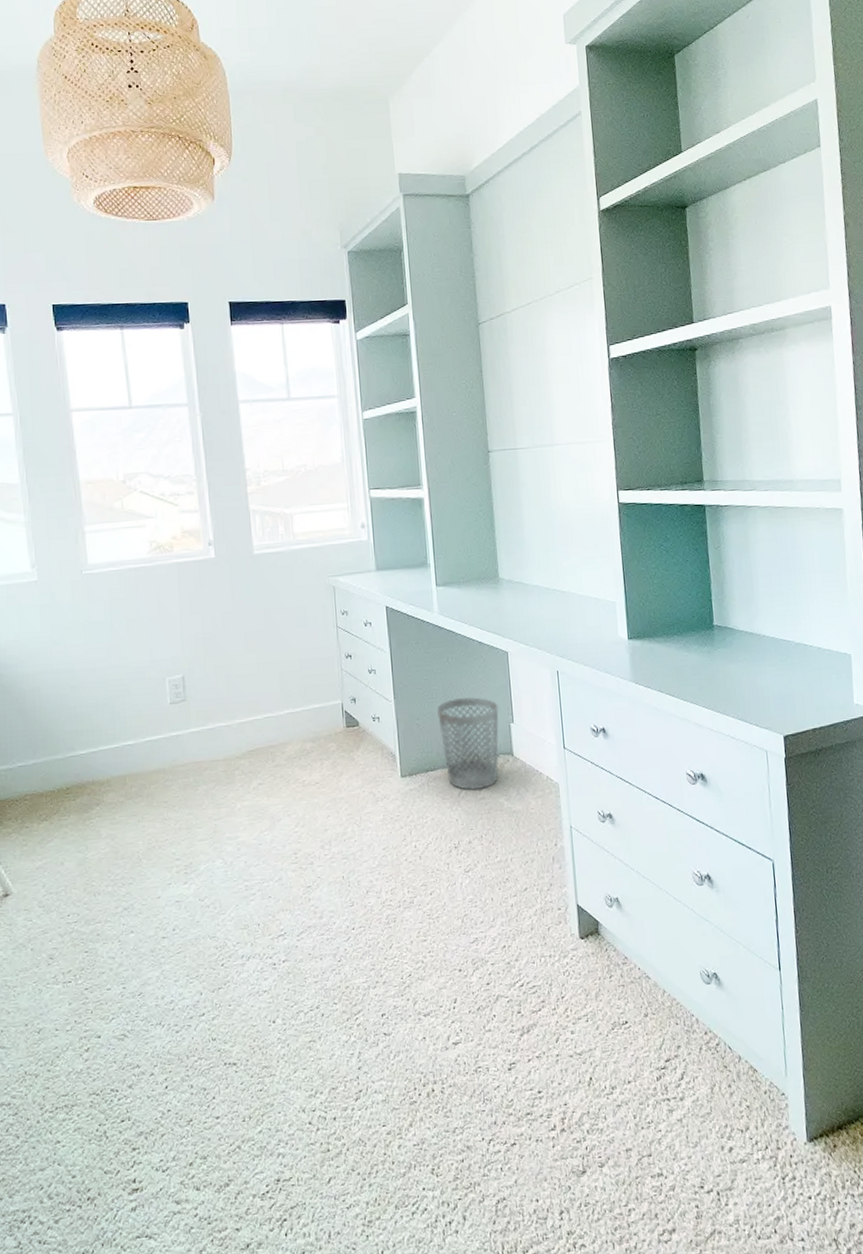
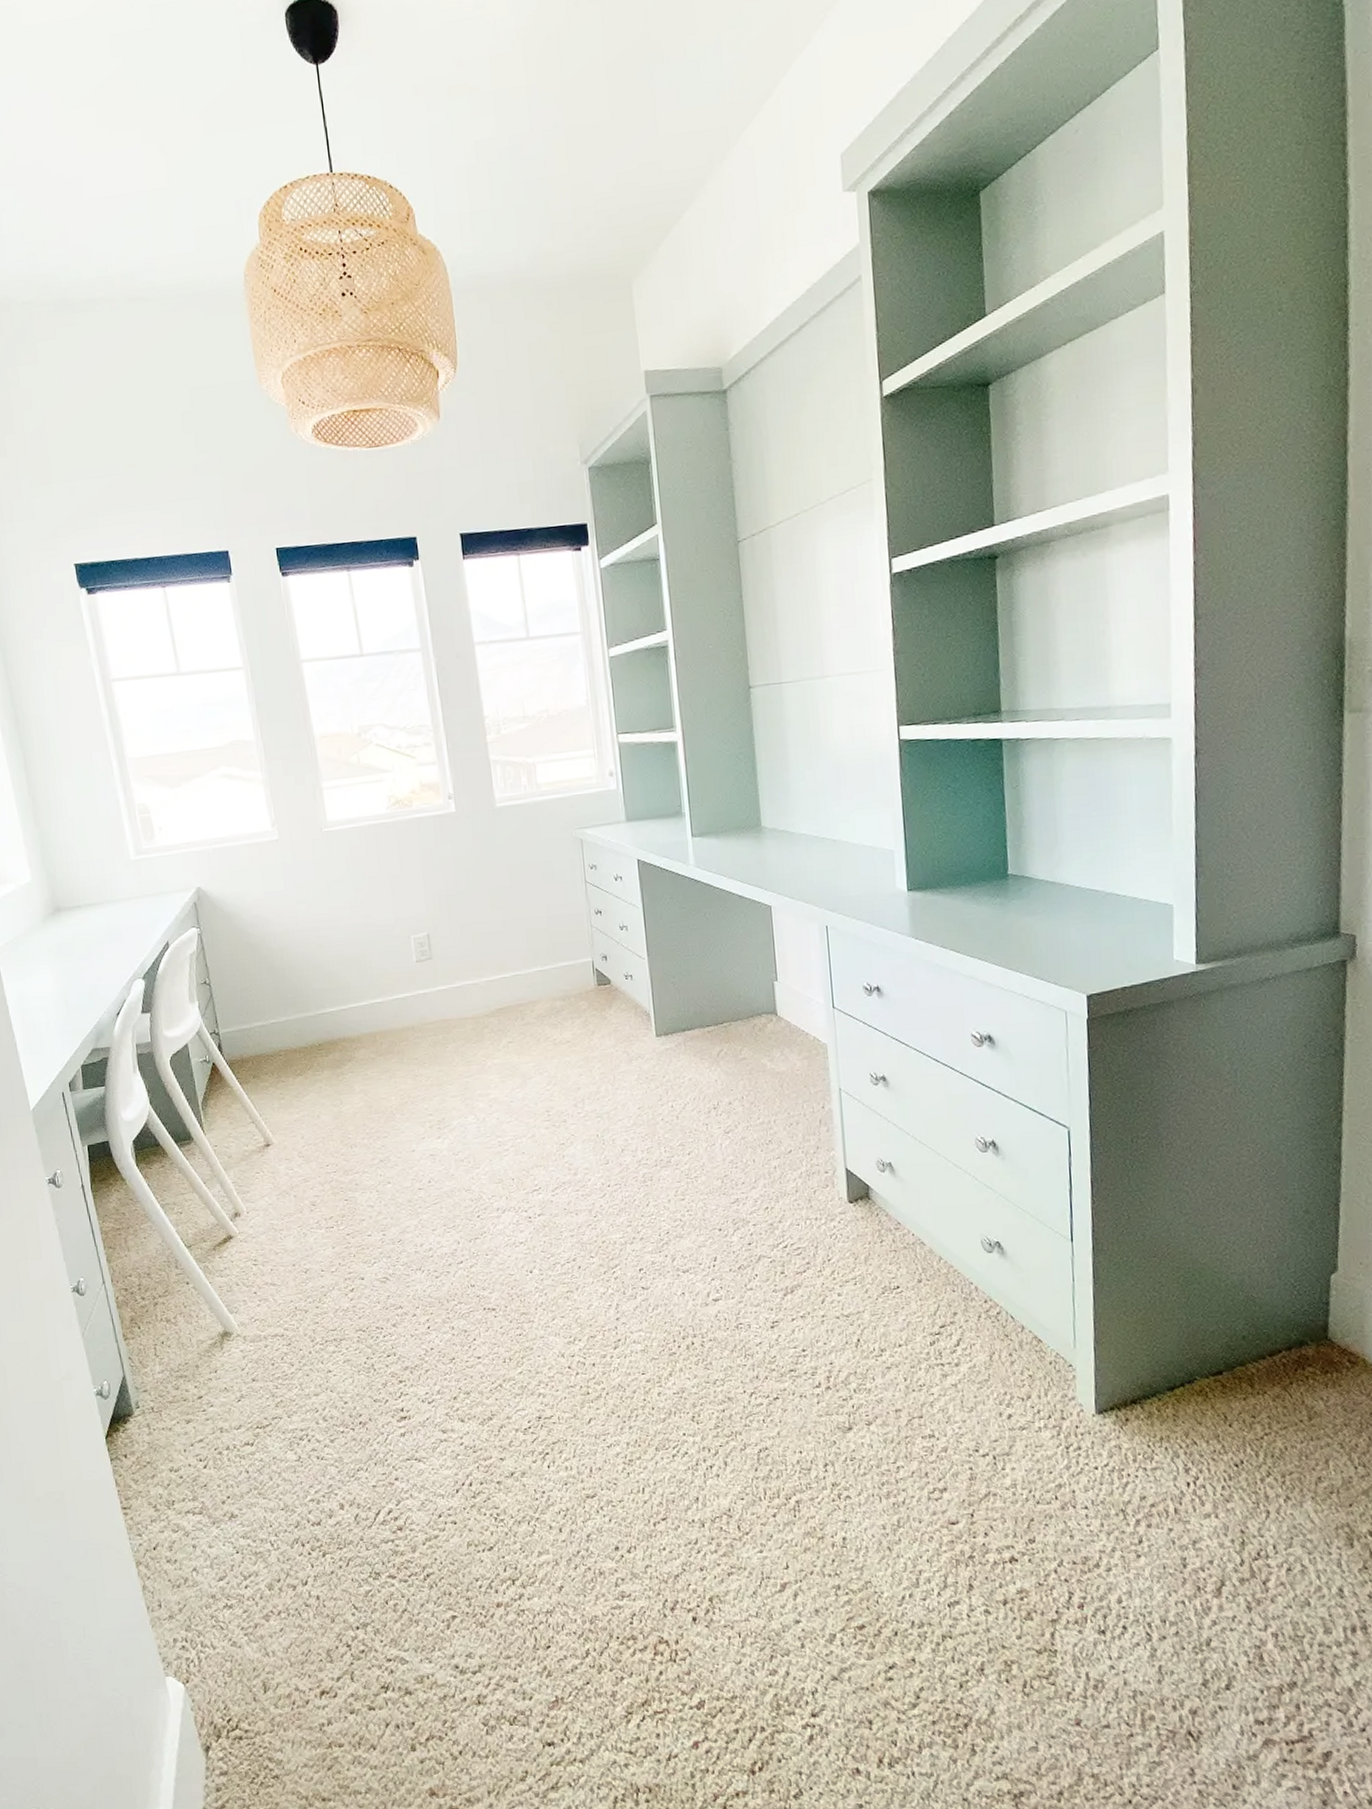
wastebasket: present [437,697,499,790] -> none [694,954,761,1050]

